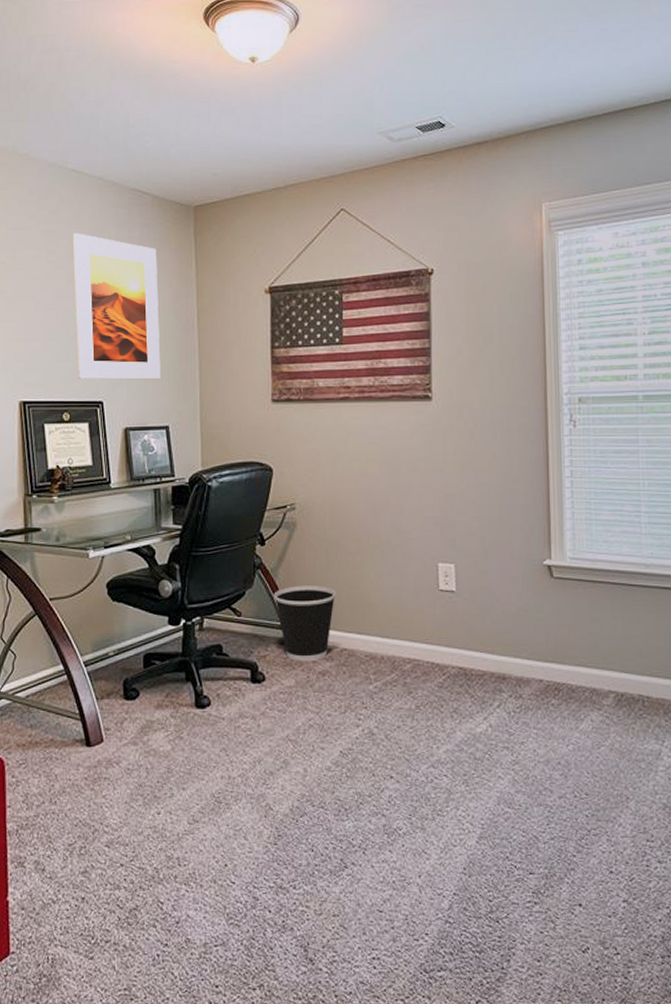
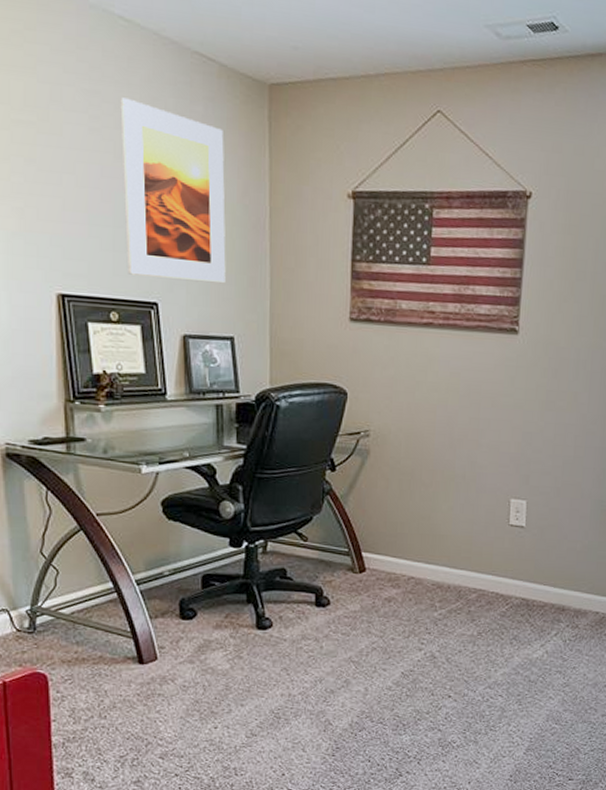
wastebasket: present [274,586,337,661] -> none [342,513,407,588]

